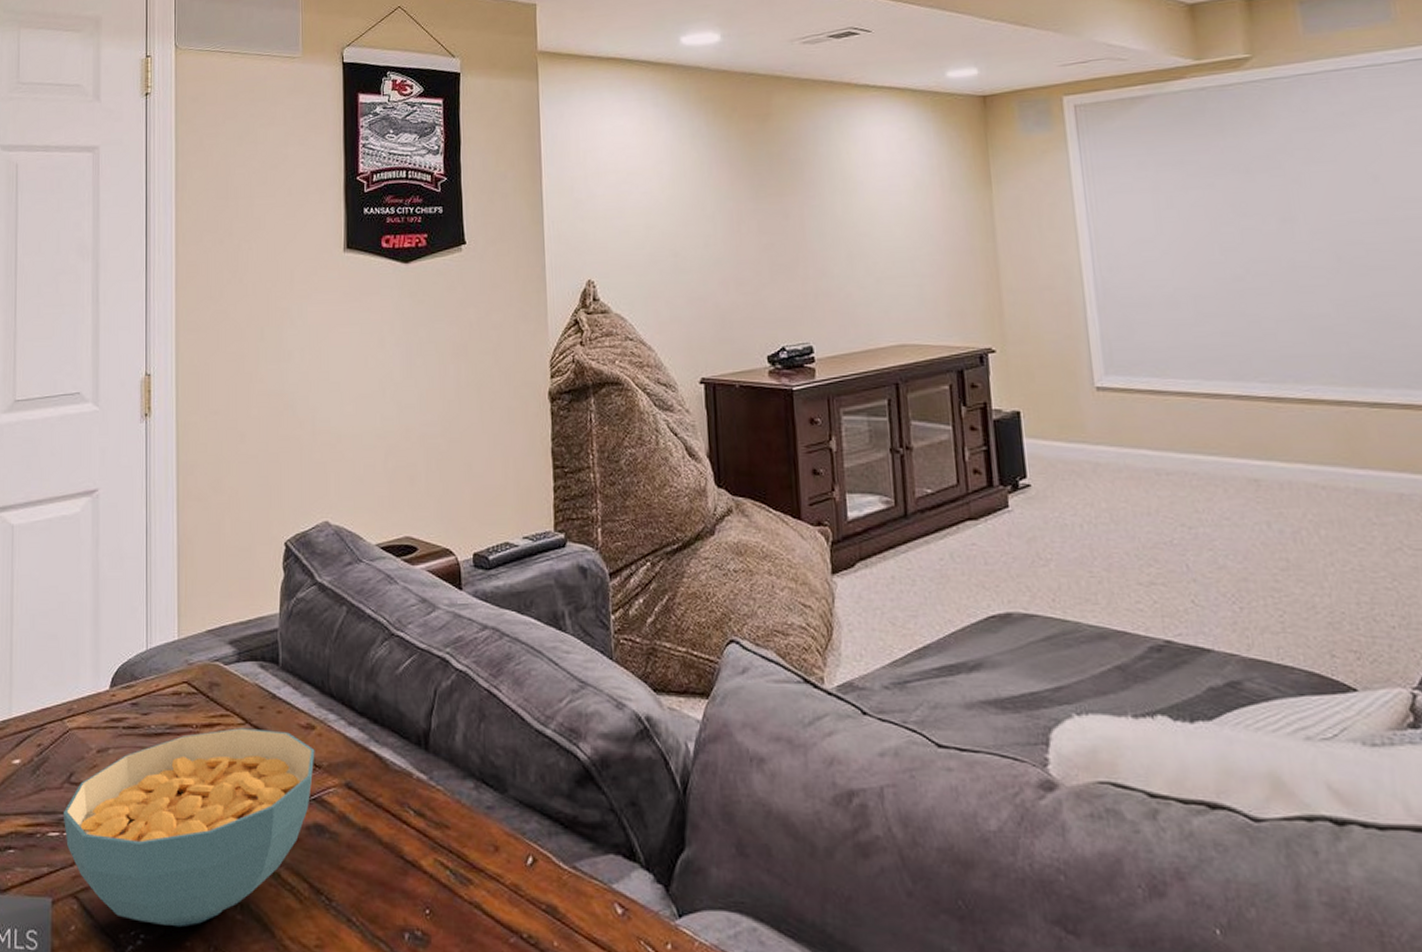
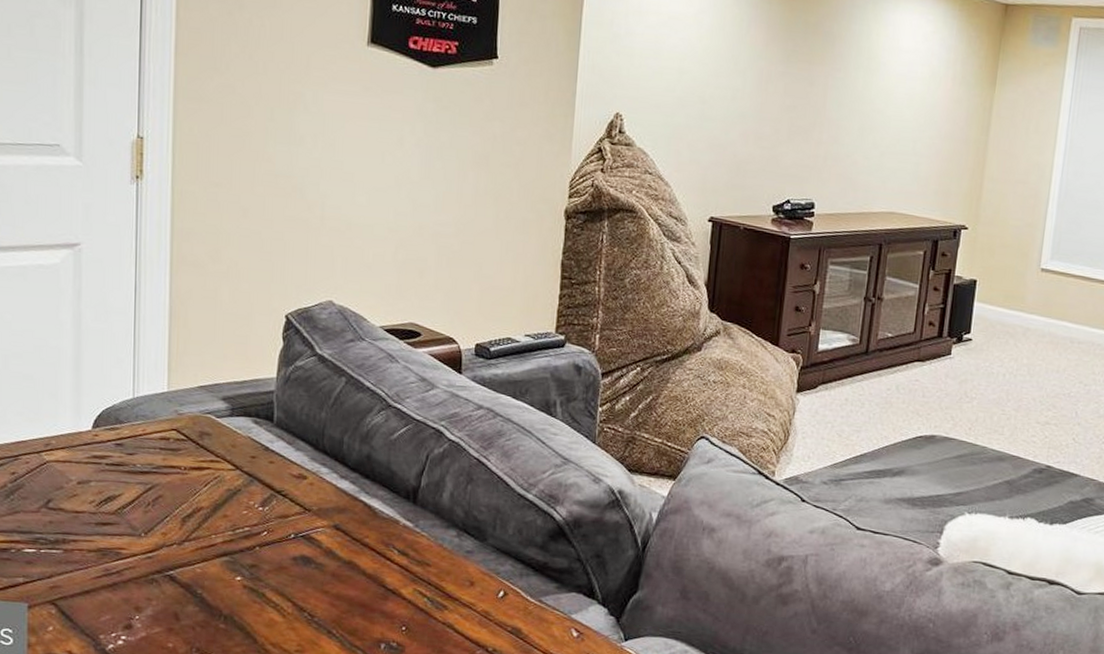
cereal bowl: present [63,728,315,928] -> none [39,472,306,632]

